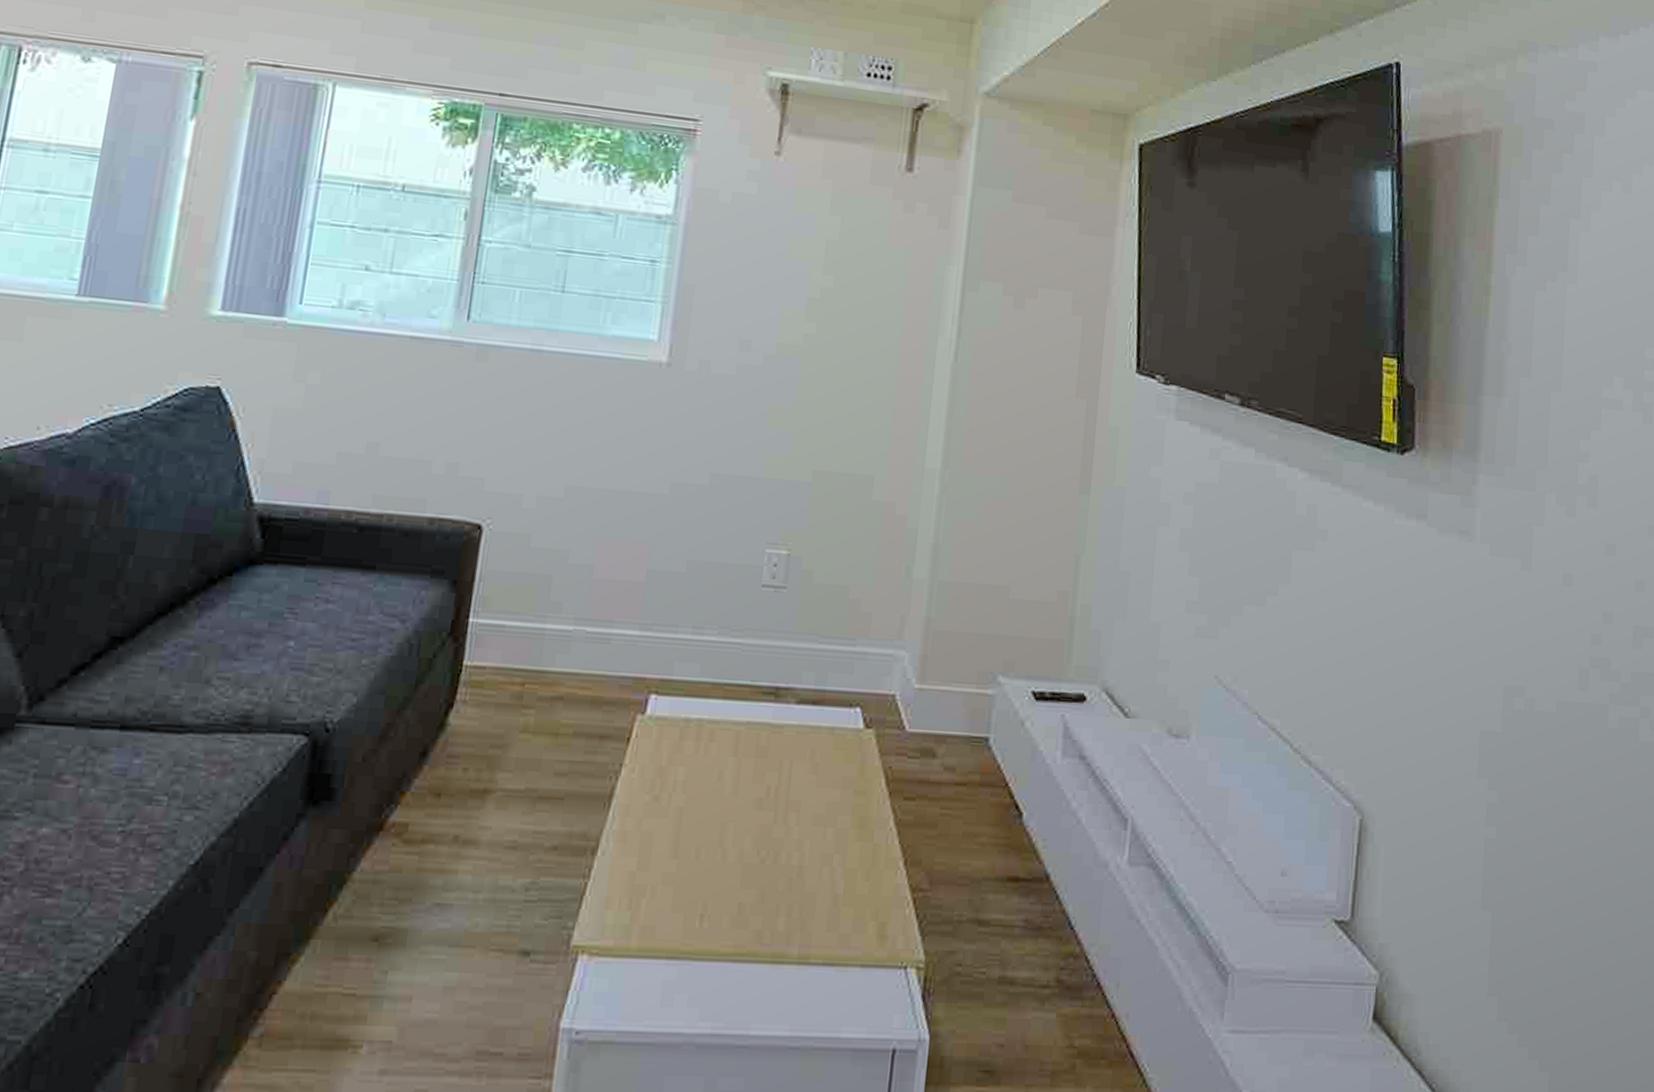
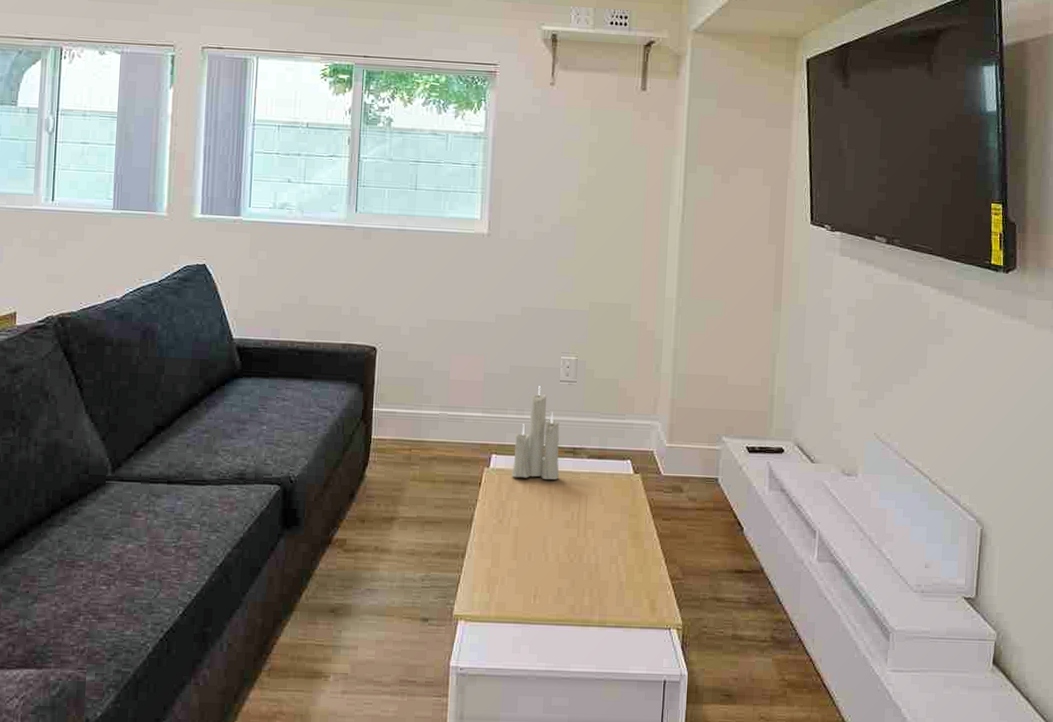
candle: none [678,592,758,736] -> present [511,386,560,480]

